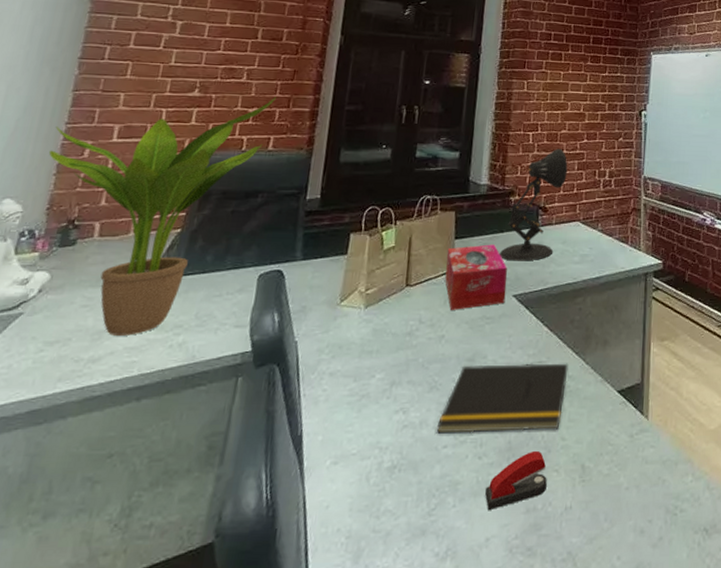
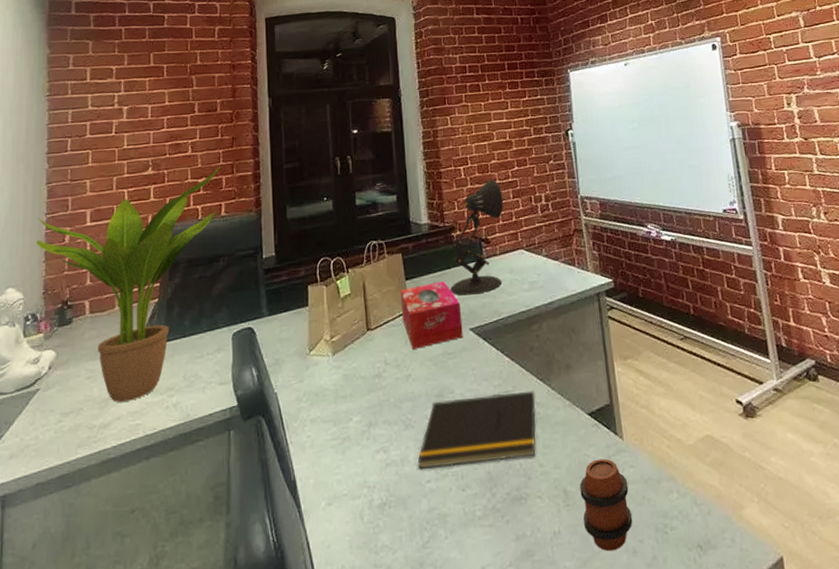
stapler: present [485,450,547,511] -> none [474,478,532,541]
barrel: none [596,437,646,530] -> present [579,458,633,552]

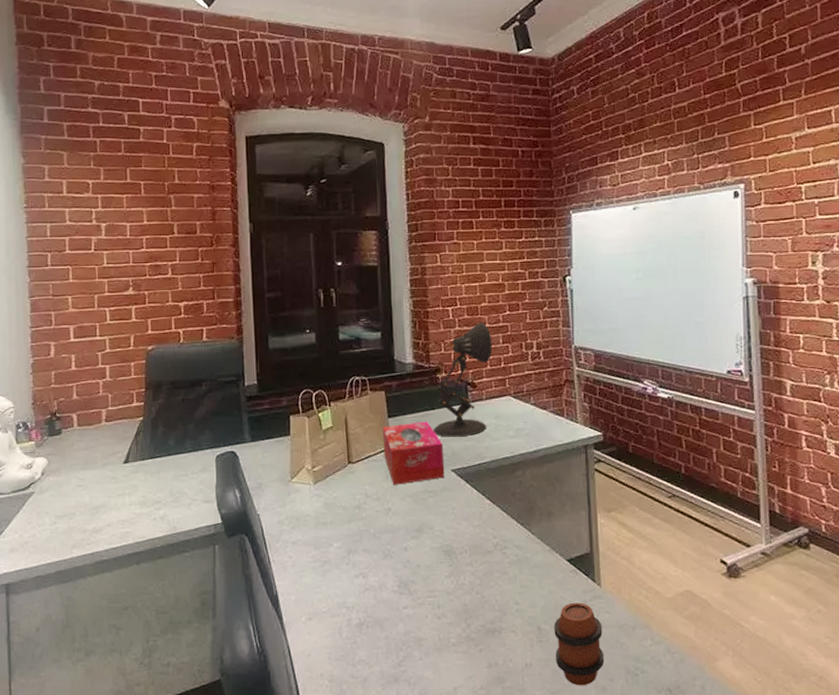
potted plant: present [36,165,220,402] -> none [22,289,201,510]
notepad: present [417,390,536,469] -> none [395,533,515,596]

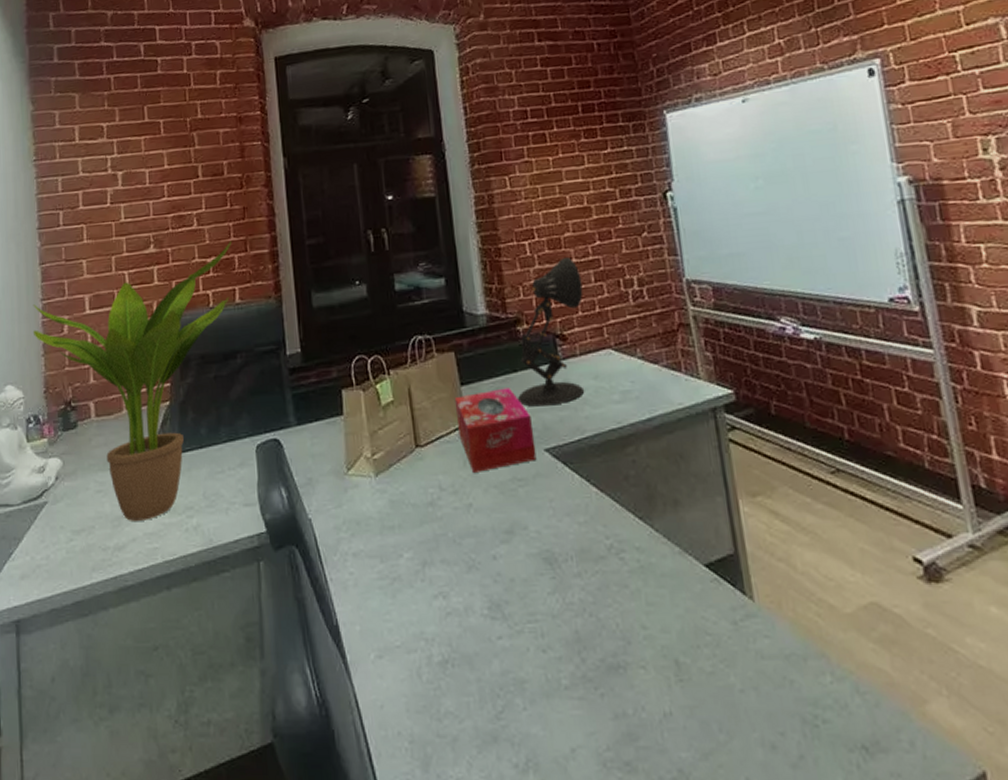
potted plant: none [22,289,201,510] -> present [32,241,231,521]
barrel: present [554,602,605,686] -> none [696,624,770,744]

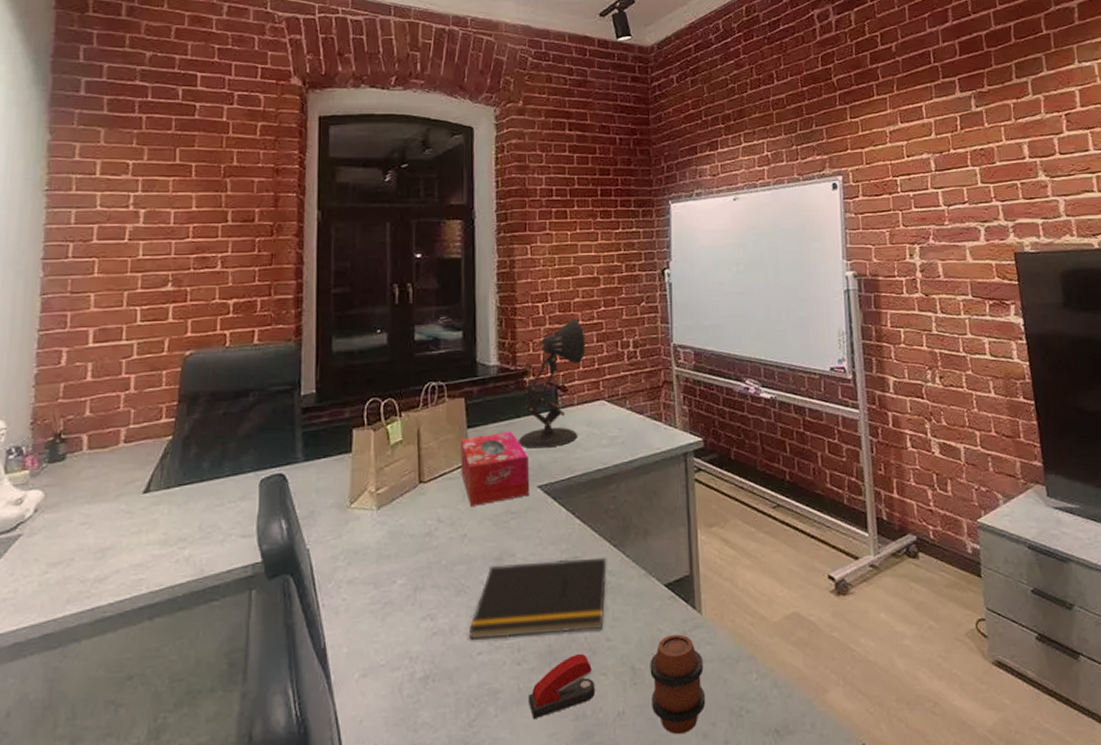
potted plant: present [32,241,231,521] -> none [24,284,255,553]
notepad: none [485,531,637,622] -> present [468,557,607,640]
stapler: none [559,641,635,716] -> present [529,653,595,720]
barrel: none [696,624,770,744] -> present [650,634,706,735]

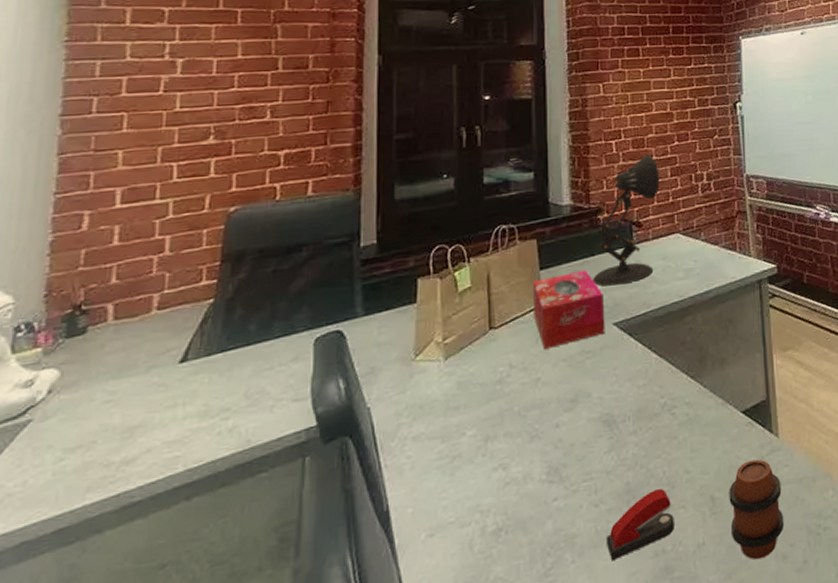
notepad: present [468,557,607,640] -> none [543,389,685,486]

